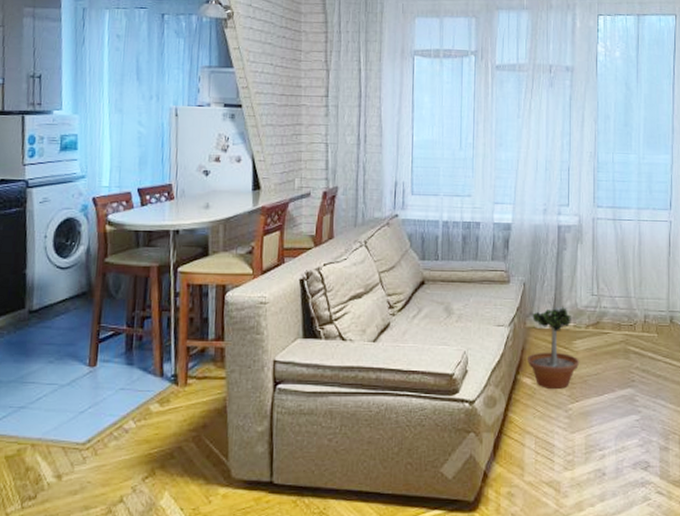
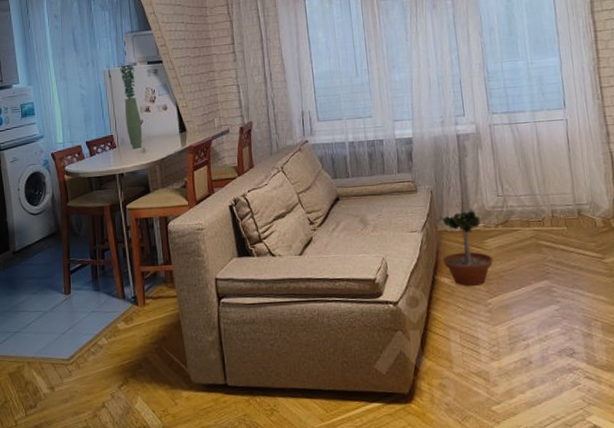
vase: none [188,101,209,204] -> present [119,63,143,149]

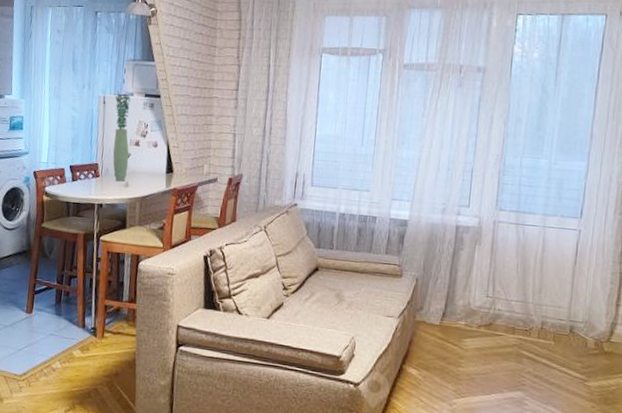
potted tree: present [442,203,494,286] -> none [414,297,469,383]

